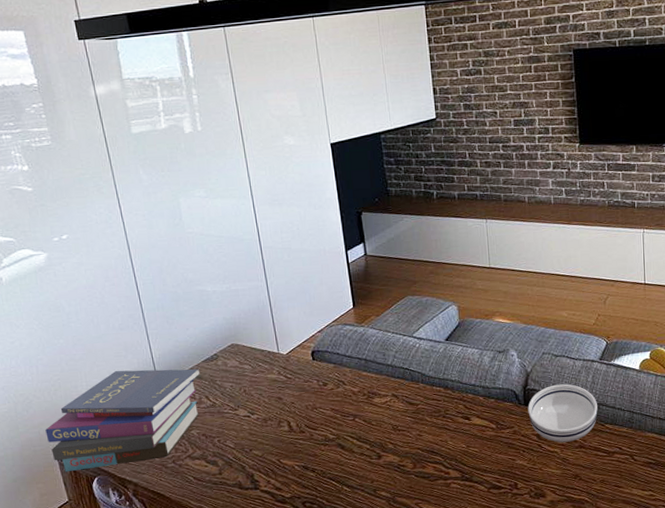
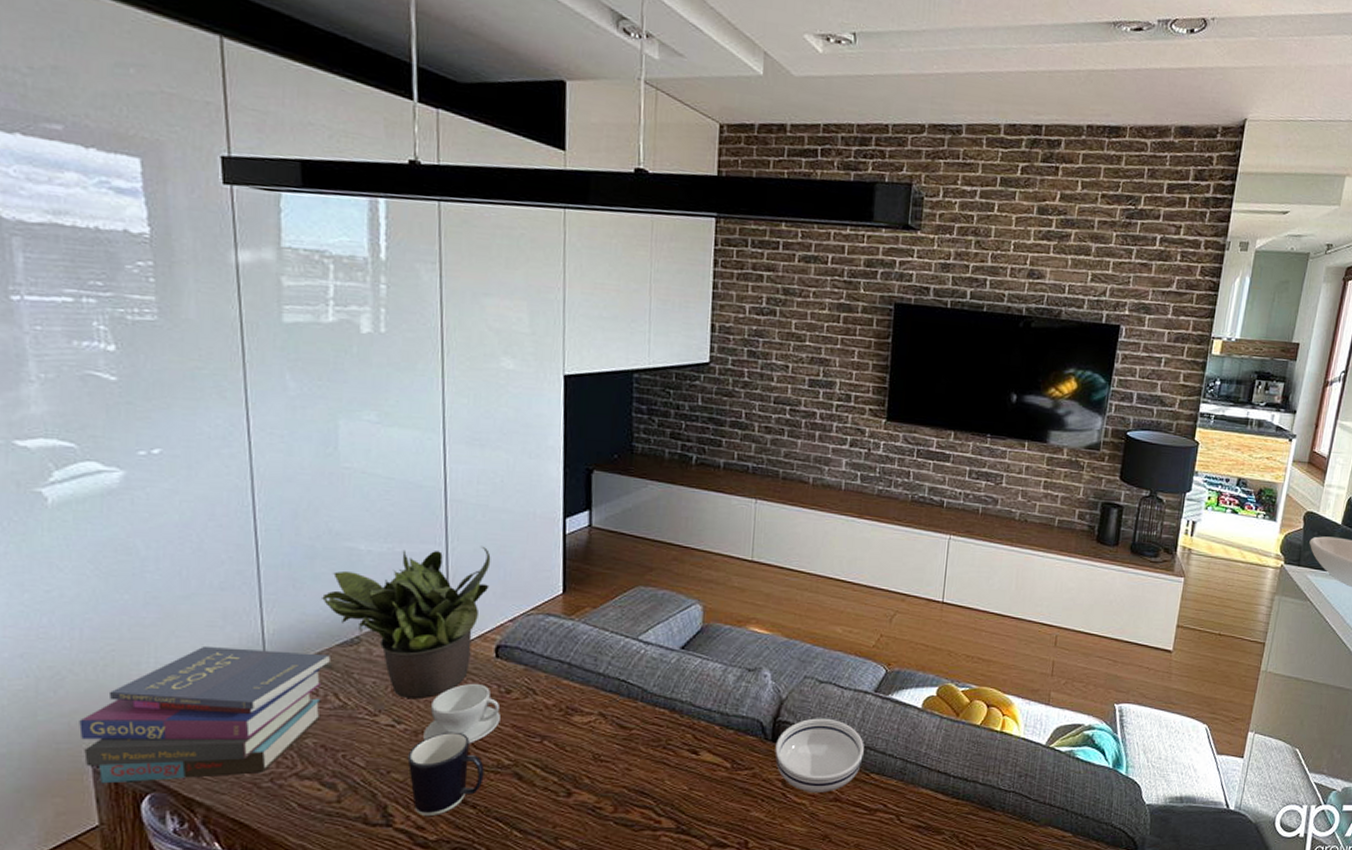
potted plant: none [187,278,301,396] -> present [322,545,491,700]
mug: none [262,417,317,480] -> present [407,731,484,816]
teacup: none [270,381,322,425] -> present [423,684,500,744]

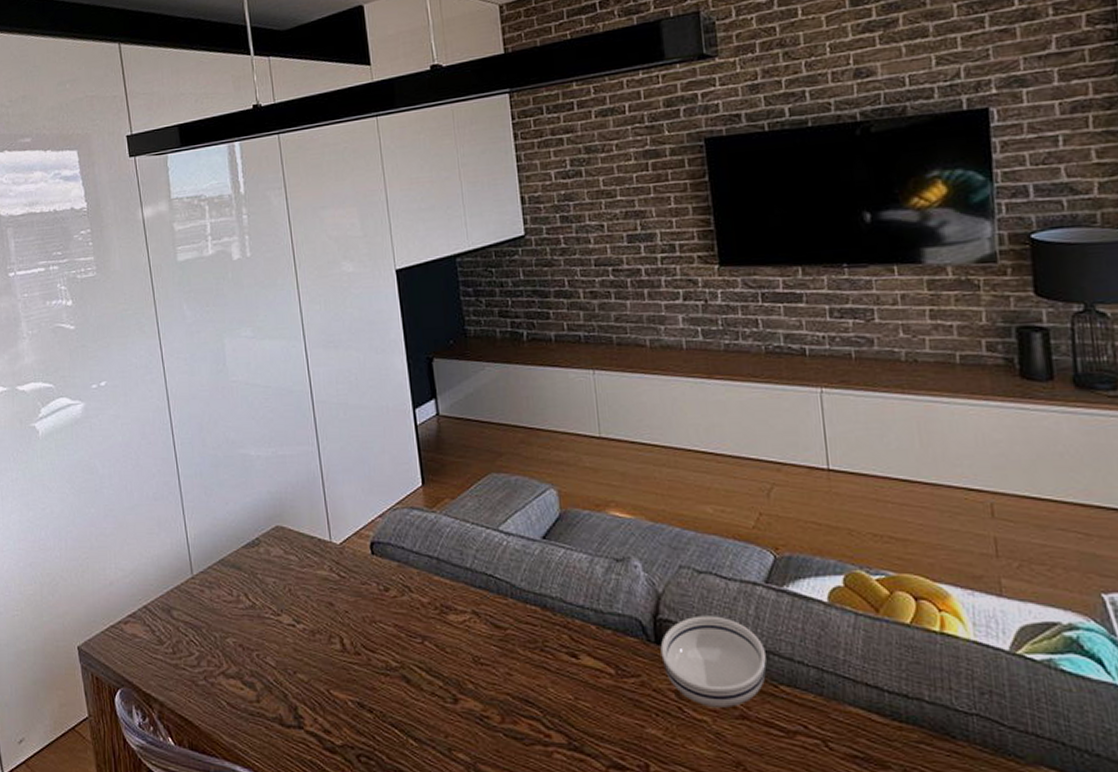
books: present [79,645,330,784] -> none [70,551,238,679]
potted plant: present [322,545,491,700] -> none [227,443,358,599]
mug: present [407,731,484,816] -> none [308,631,376,719]
teacup: present [423,684,500,744] -> none [319,582,383,644]

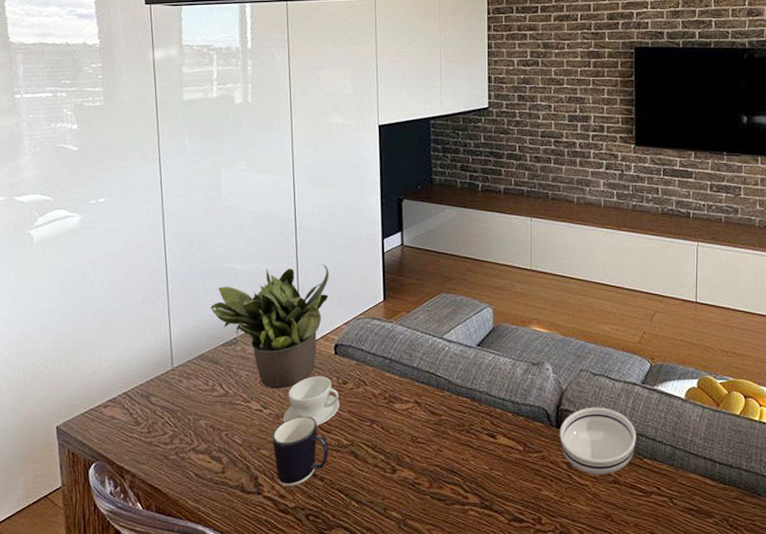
potted plant: none [227,443,358,599] -> present [210,263,329,389]
mug: none [308,631,376,719] -> present [272,416,329,486]
teacup: none [319,582,383,644] -> present [283,376,340,426]

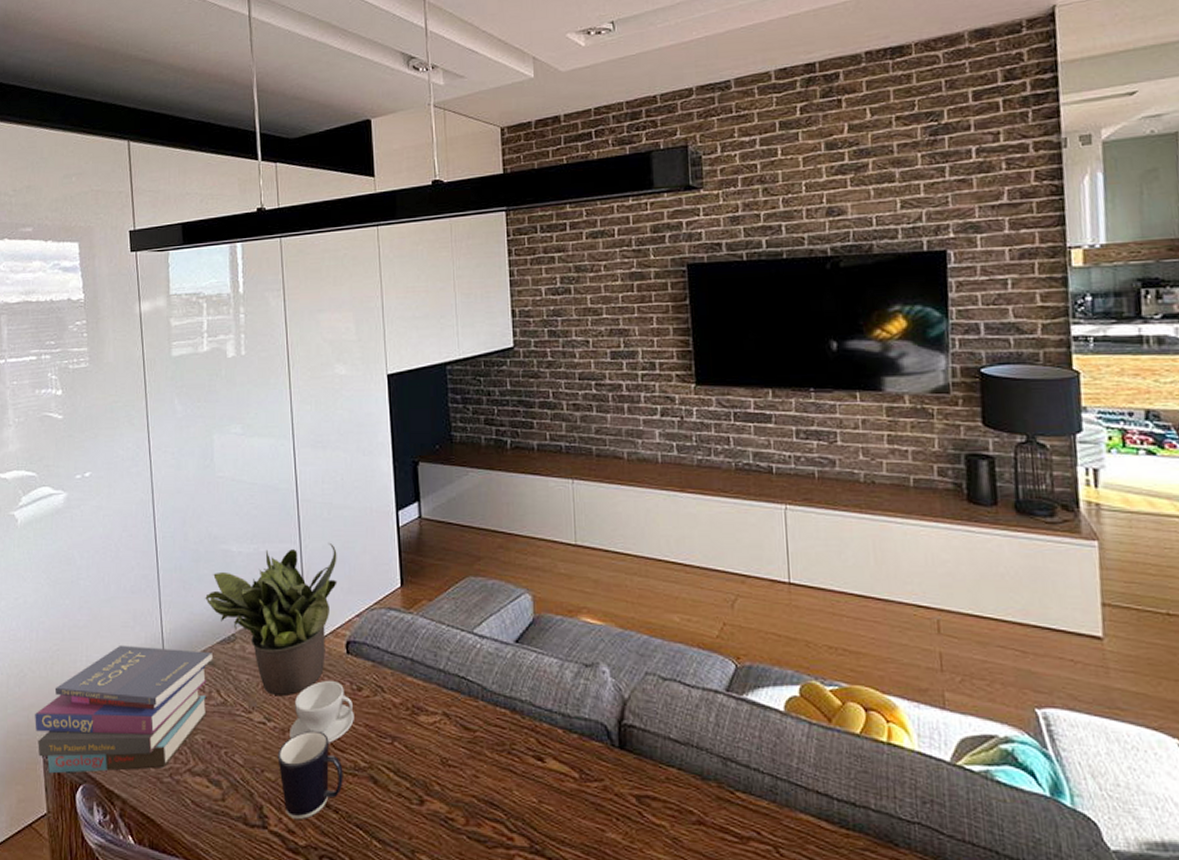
books: none [50,346,216,454] -> present [35,645,213,774]
bowl: present [559,407,636,475] -> none [624,722,724,813]

